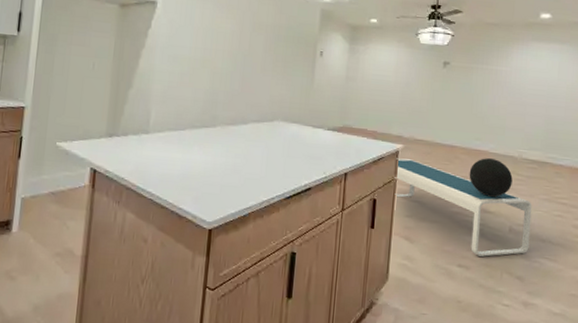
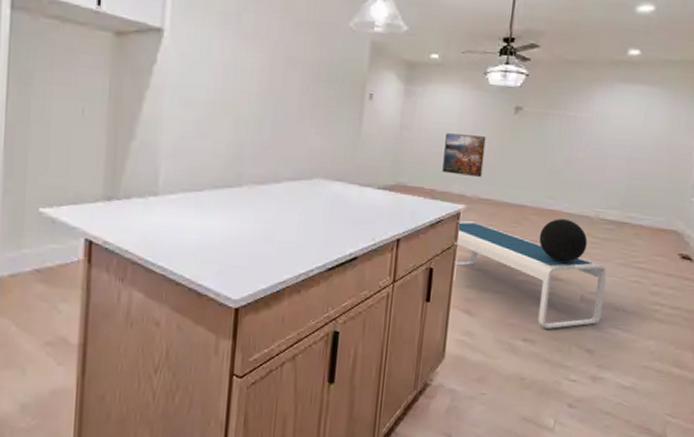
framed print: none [382,84,419,122] -> present [442,133,486,178]

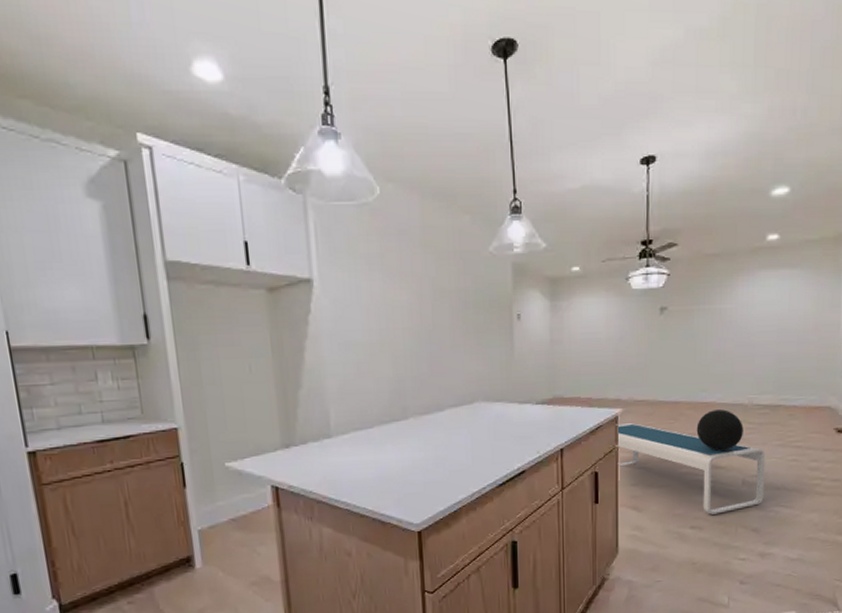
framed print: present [442,133,486,178] -> none [596,340,635,381]

